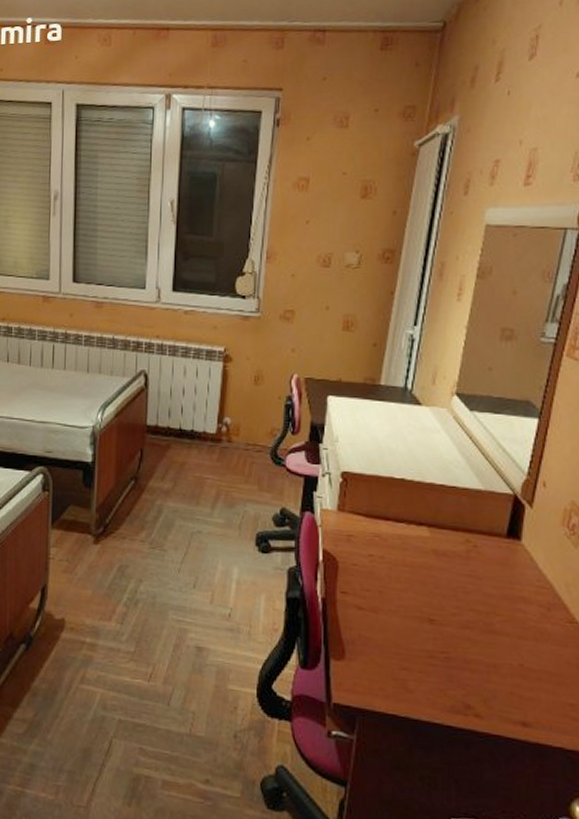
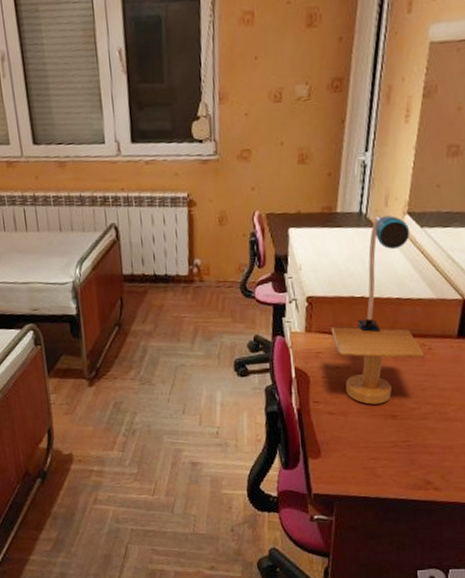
desk lamp: none [366,393,469,604] -> present [331,215,425,405]

